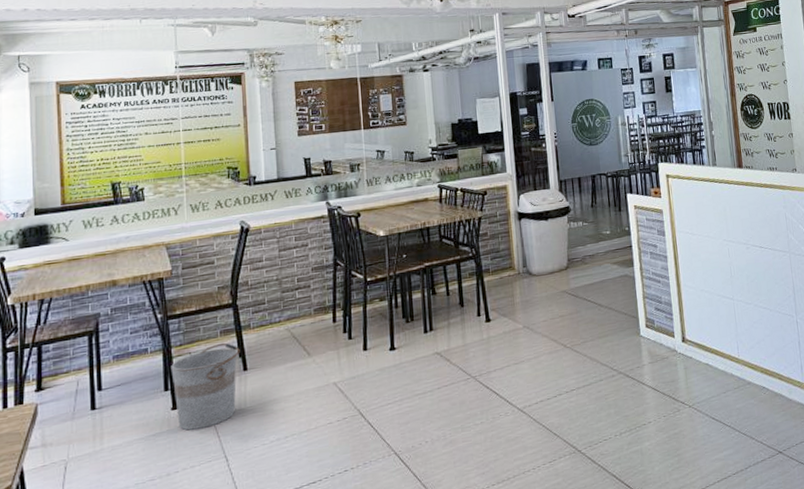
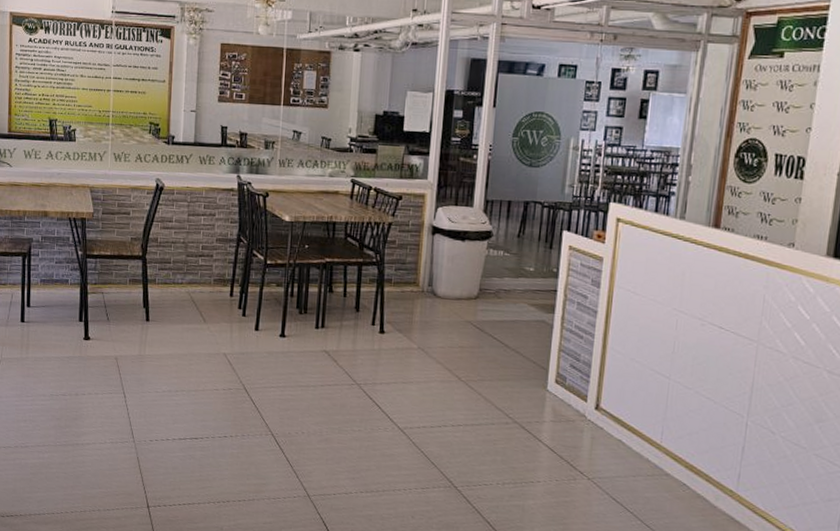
bucket: present [171,342,240,431] -> none [86,290,145,364]

